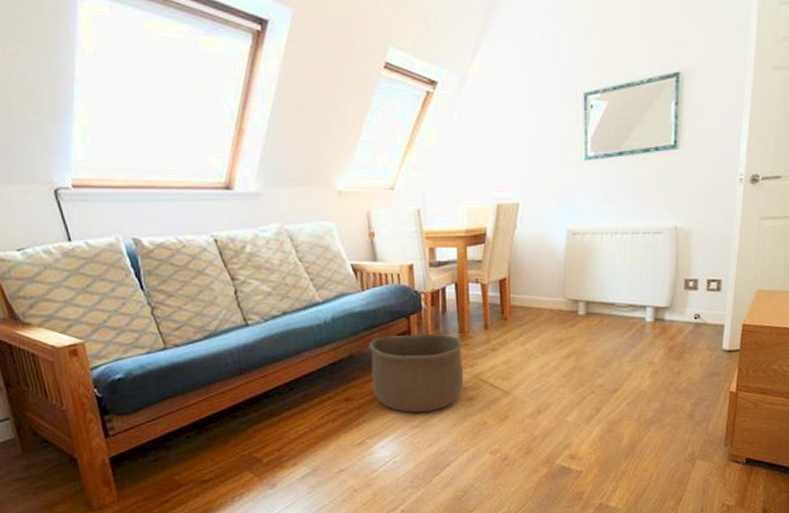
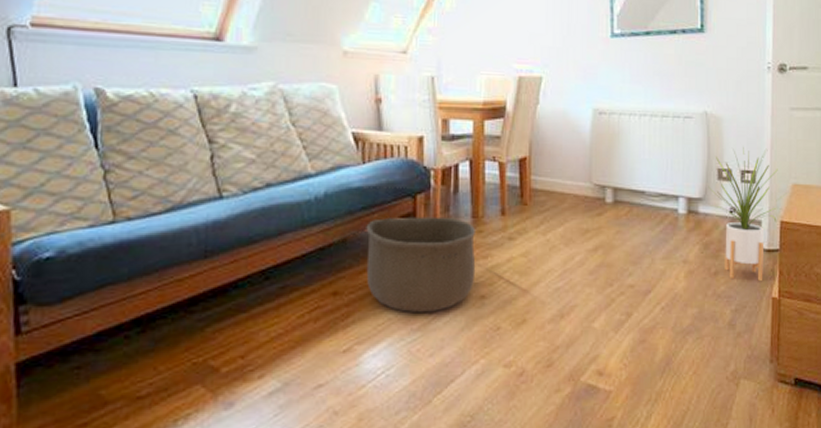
house plant: none [675,257,751,379] -> present [708,146,787,282]

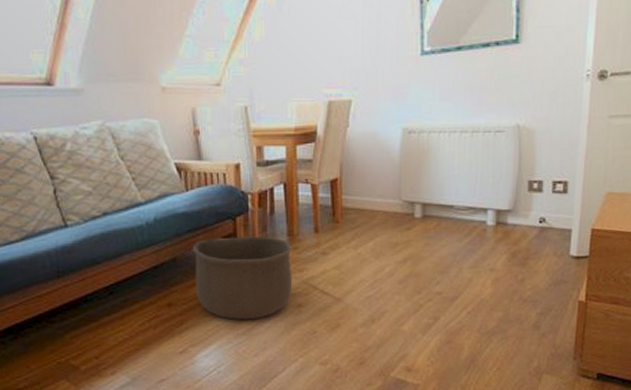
house plant: present [708,146,787,282] -> none [518,157,600,287]

